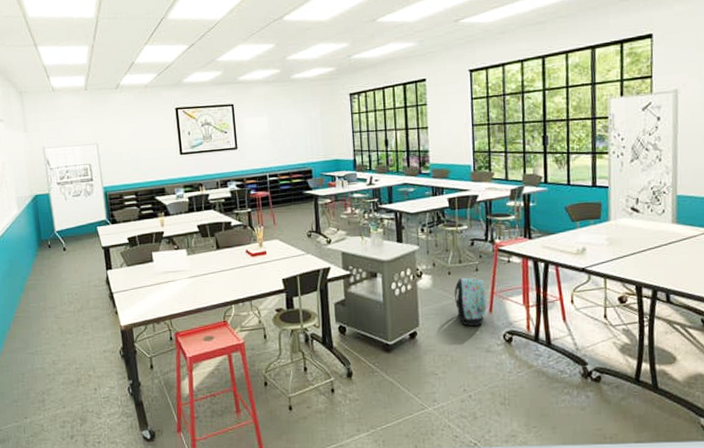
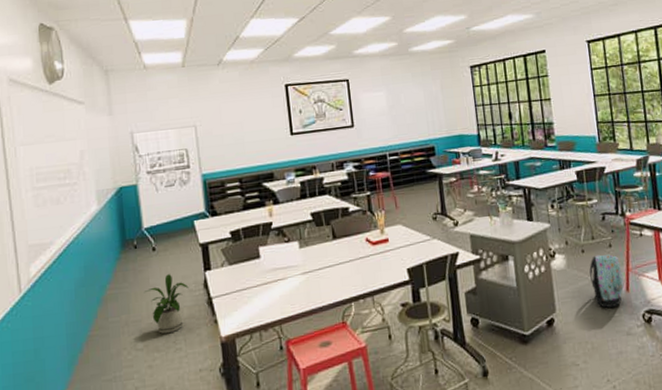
house plant: none [58,271,94,320] -> present [145,274,189,334]

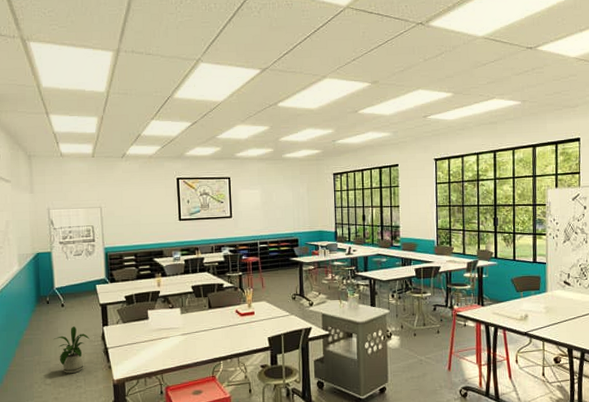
backpack: present [589,254,624,308] -> none [419,338,446,383]

